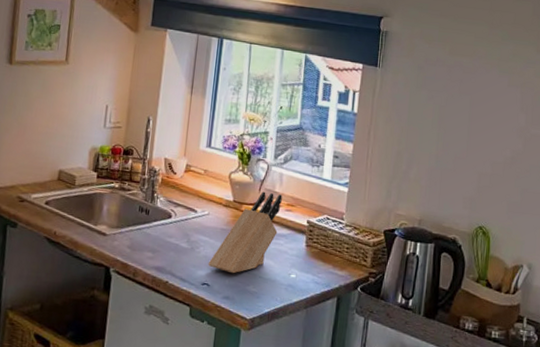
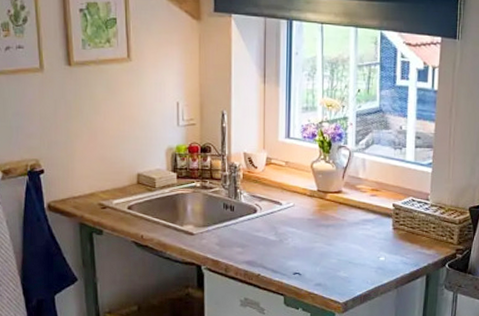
knife block: present [208,191,282,274] -> none [298,178,366,262]

